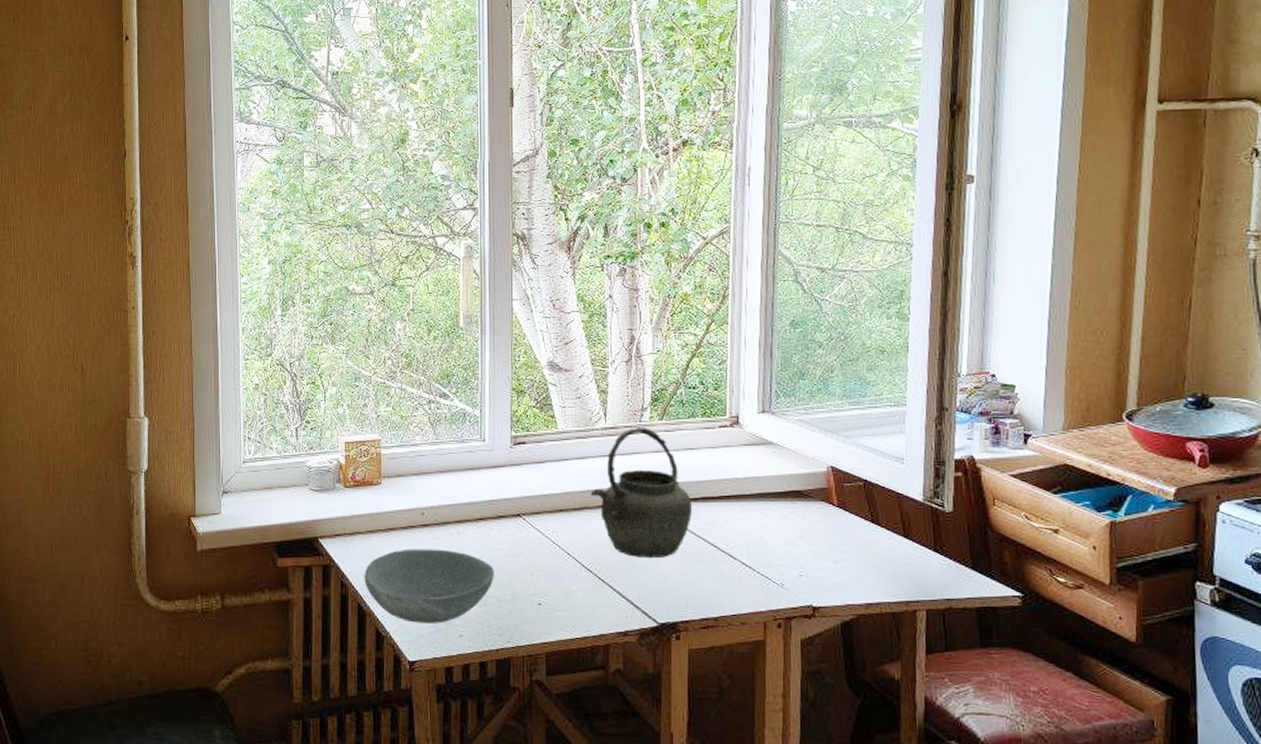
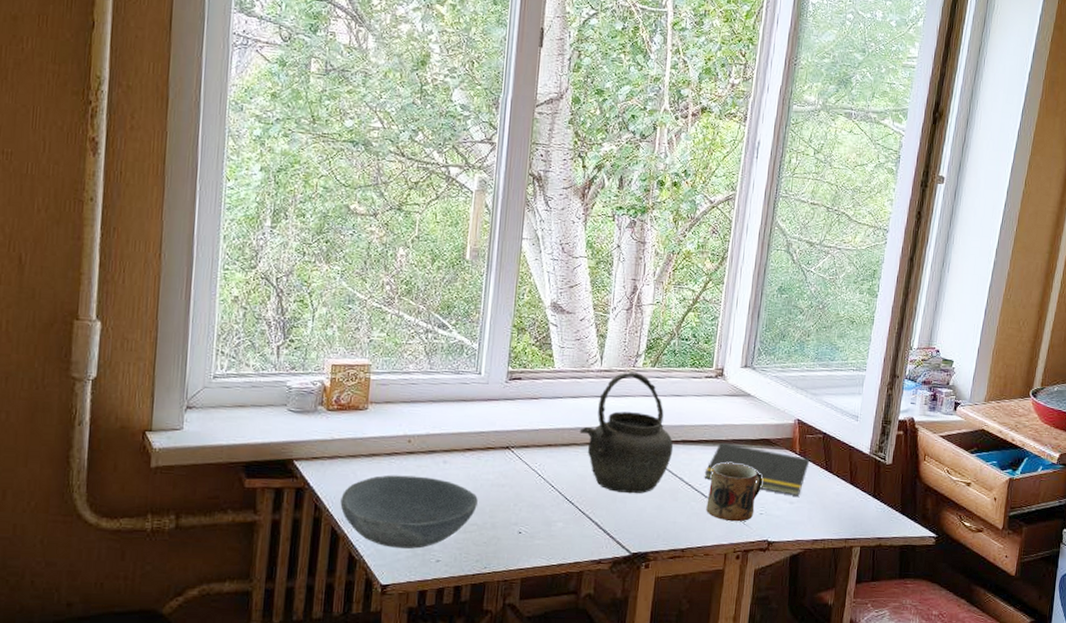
notepad: none [730,497,852,554] -> present [704,442,810,496]
mug: none [737,519,798,586] -> present [706,462,762,522]

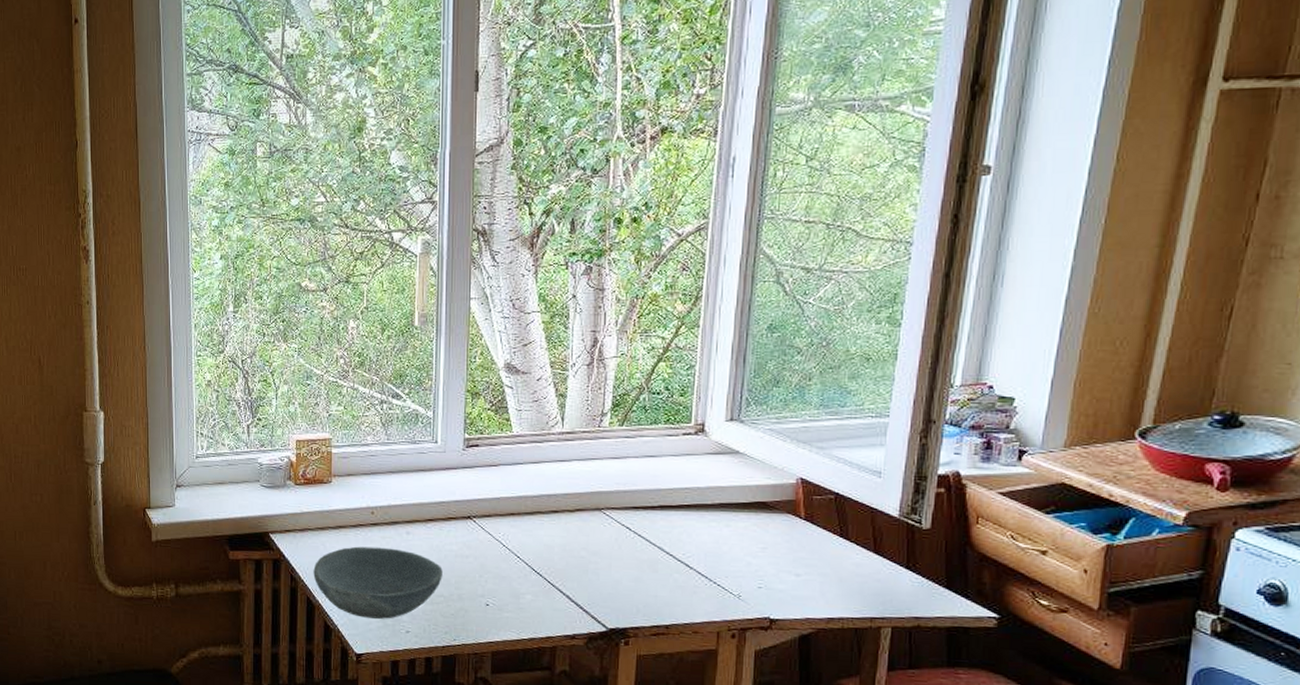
kettle: present [579,371,674,494] -> none [543,432,650,565]
notepad: present [704,442,810,496] -> none [687,507,819,568]
mug: present [706,462,762,522] -> none [692,529,759,597]

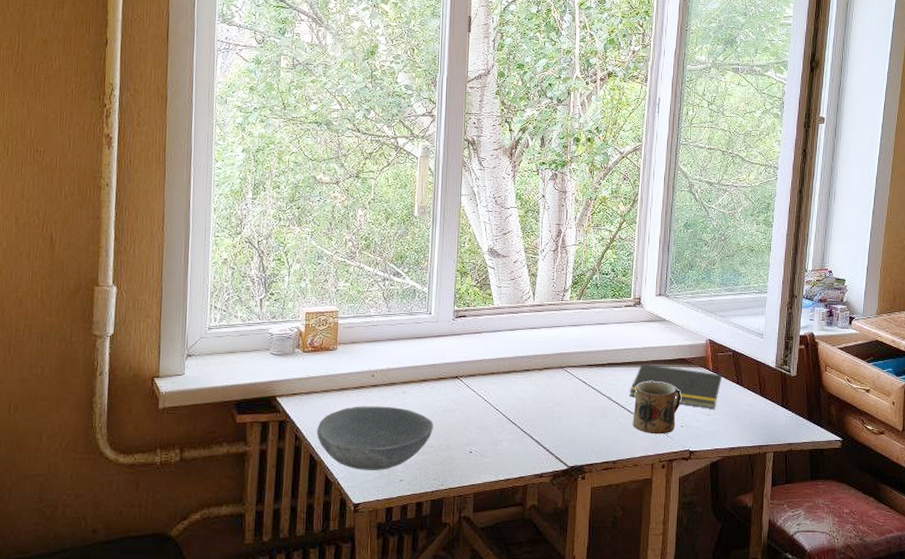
notepad: none [687,507,819,568] -> present [629,363,723,409]
mug: none [692,529,759,597] -> present [633,381,681,434]

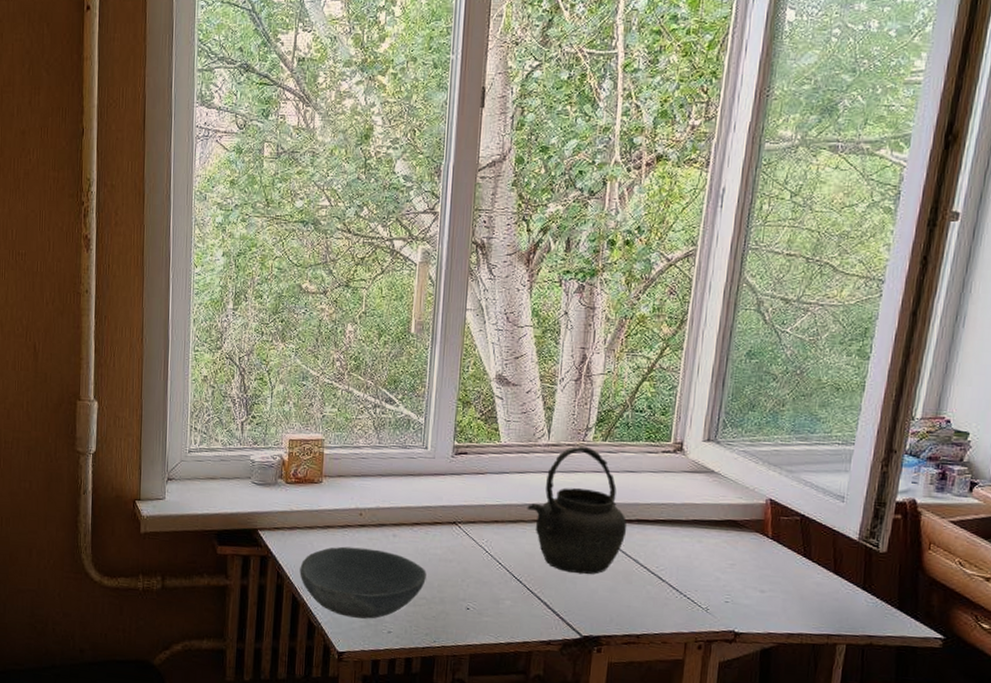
kettle: none [518,305,601,413] -> present [527,446,627,574]
notepad: present [629,363,723,409] -> none [661,522,785,585]
mug: present [633,381,681,434] -> none [664,544,728,610]

